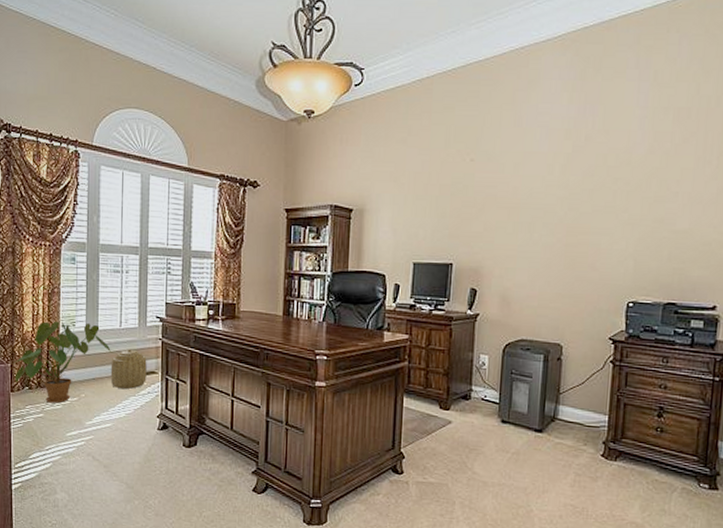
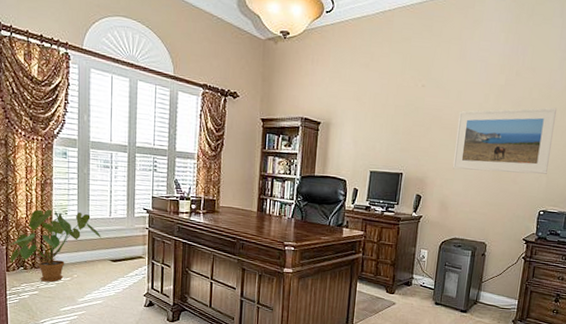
basket: present [110,349,147,390] -> none [101,236,135,272]
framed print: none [513,175,640,258] -> present [452,107,557,174]

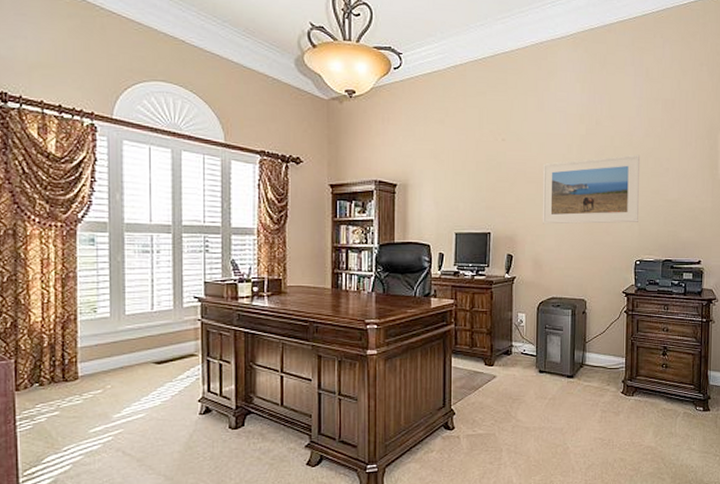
house plant: present [9,209,102,283] -> none [19,307,143,399]

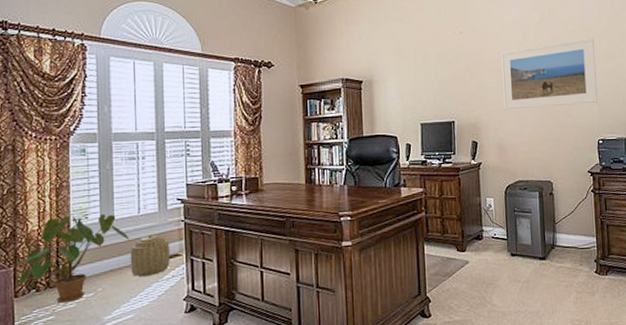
house plant: none [19,307,143,399] -> present [18,213,131,303]
basket: none [142,332,185,376] -> present [130,234,170,277]

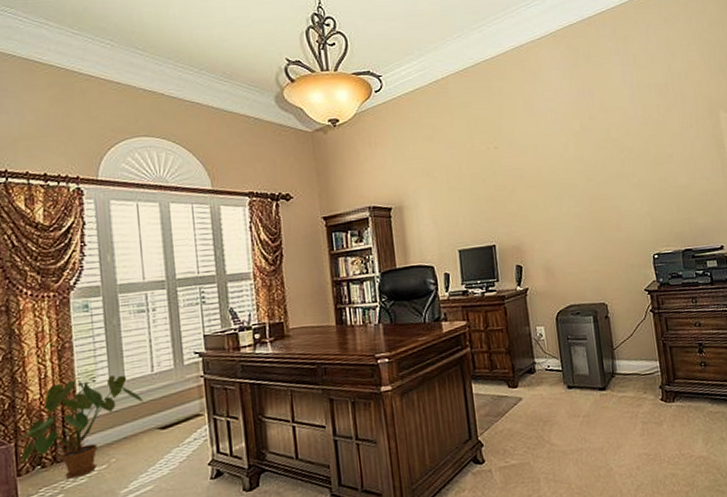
basket: present [130,234,170,277] -> none [145,394,191,443]
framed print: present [500,37,598,110] -> none [540,143,650,229]

